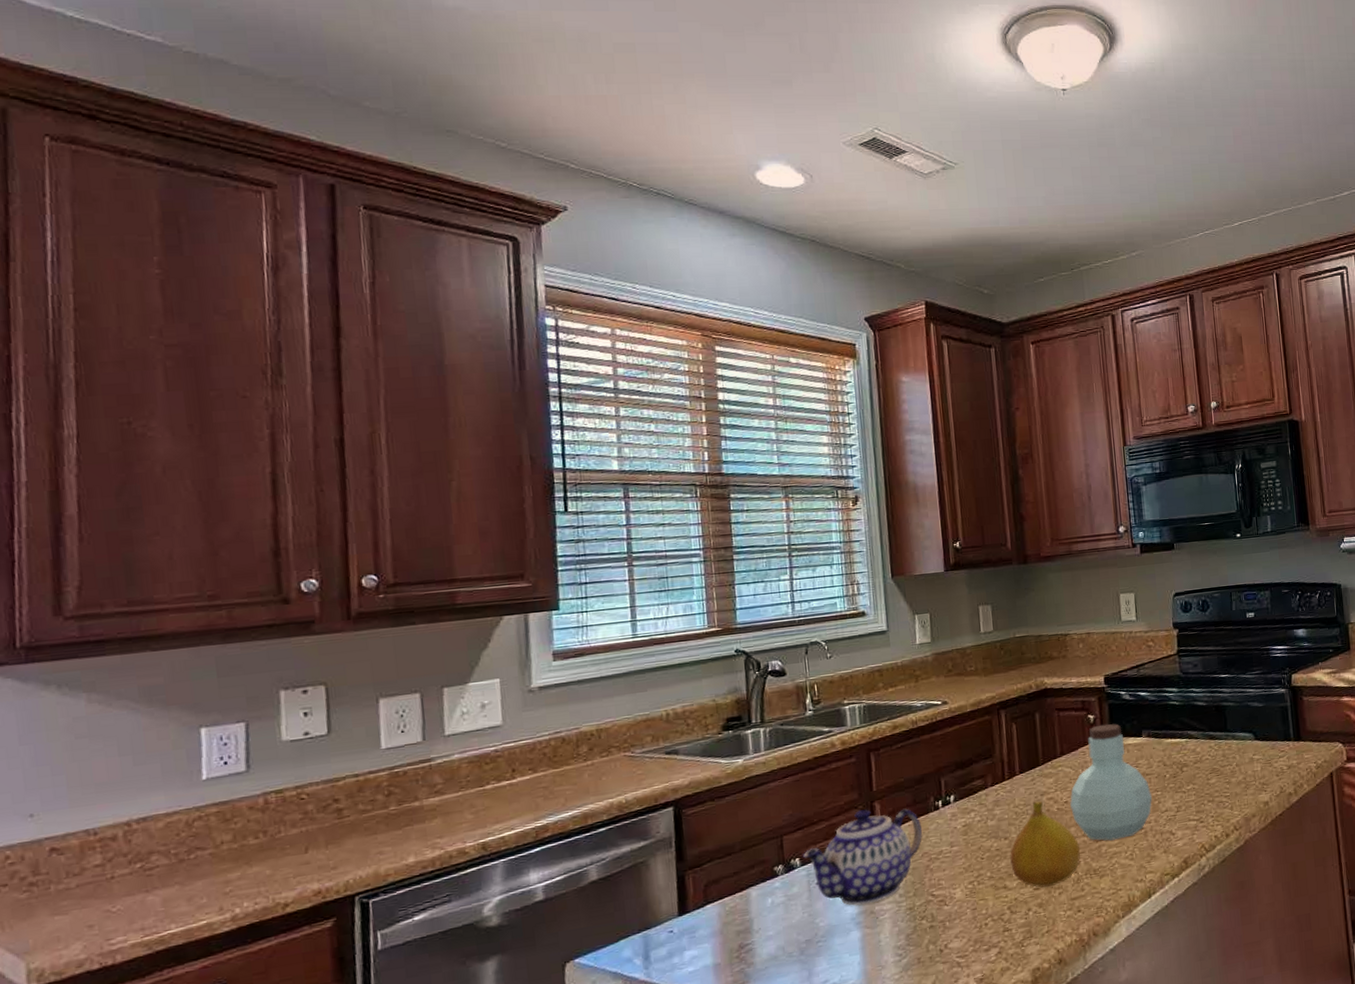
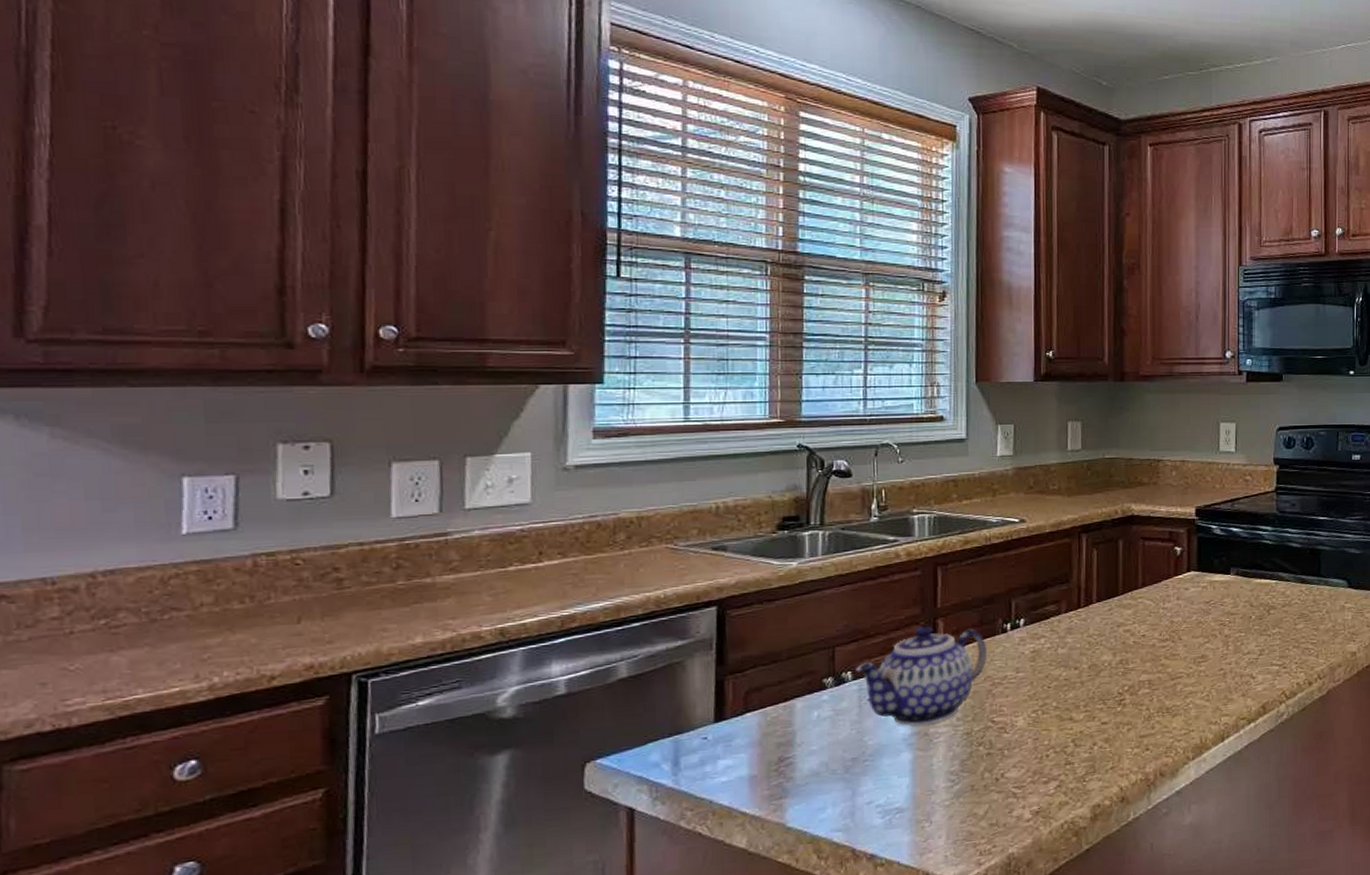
fruit: present [1010,800,1080,888] -> none [1079,632,1153,723]
jar: present [1070,724,1152,841] -> none [1148,557,1234,680]

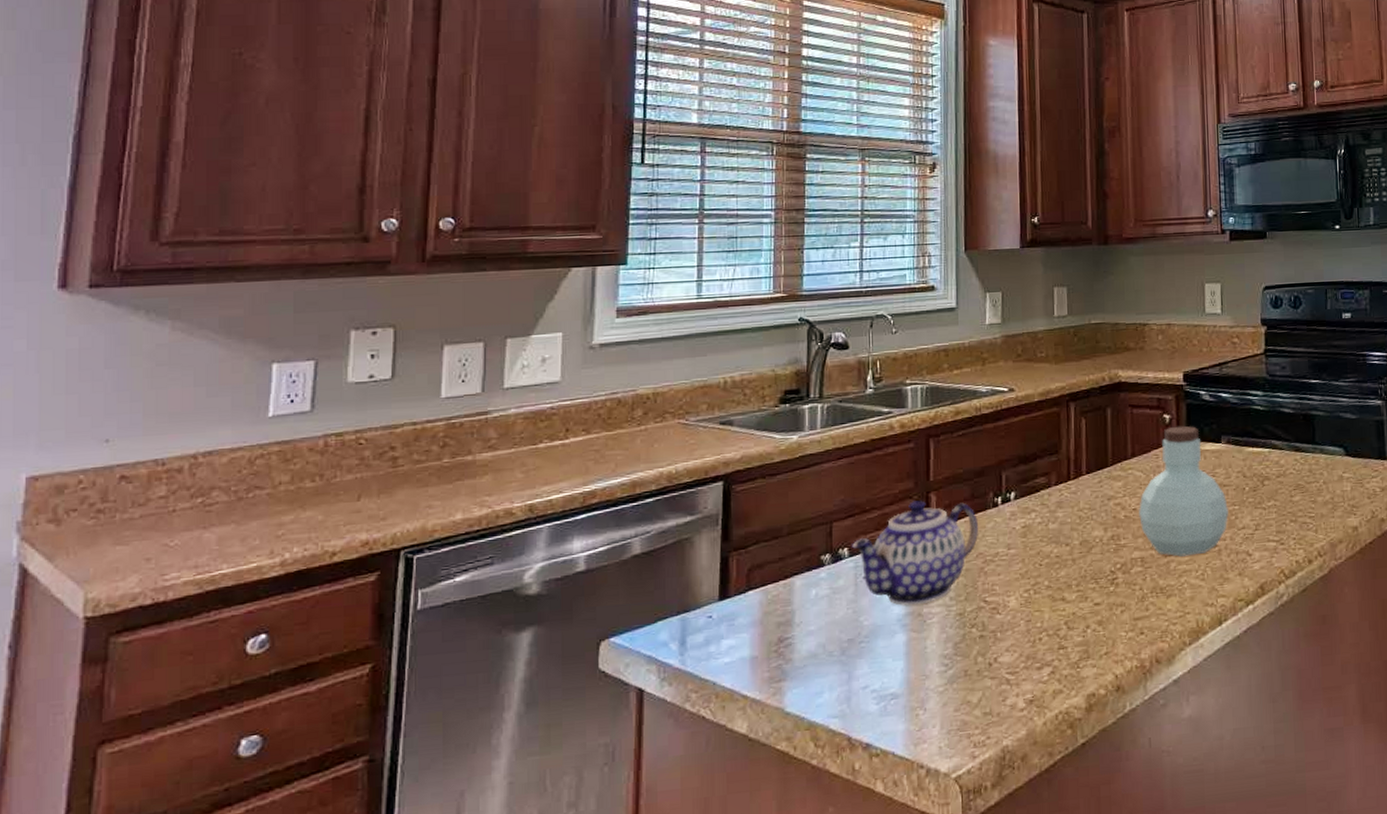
jar: none [1148,557,1234,680] -> present [1139,425,1229,557]

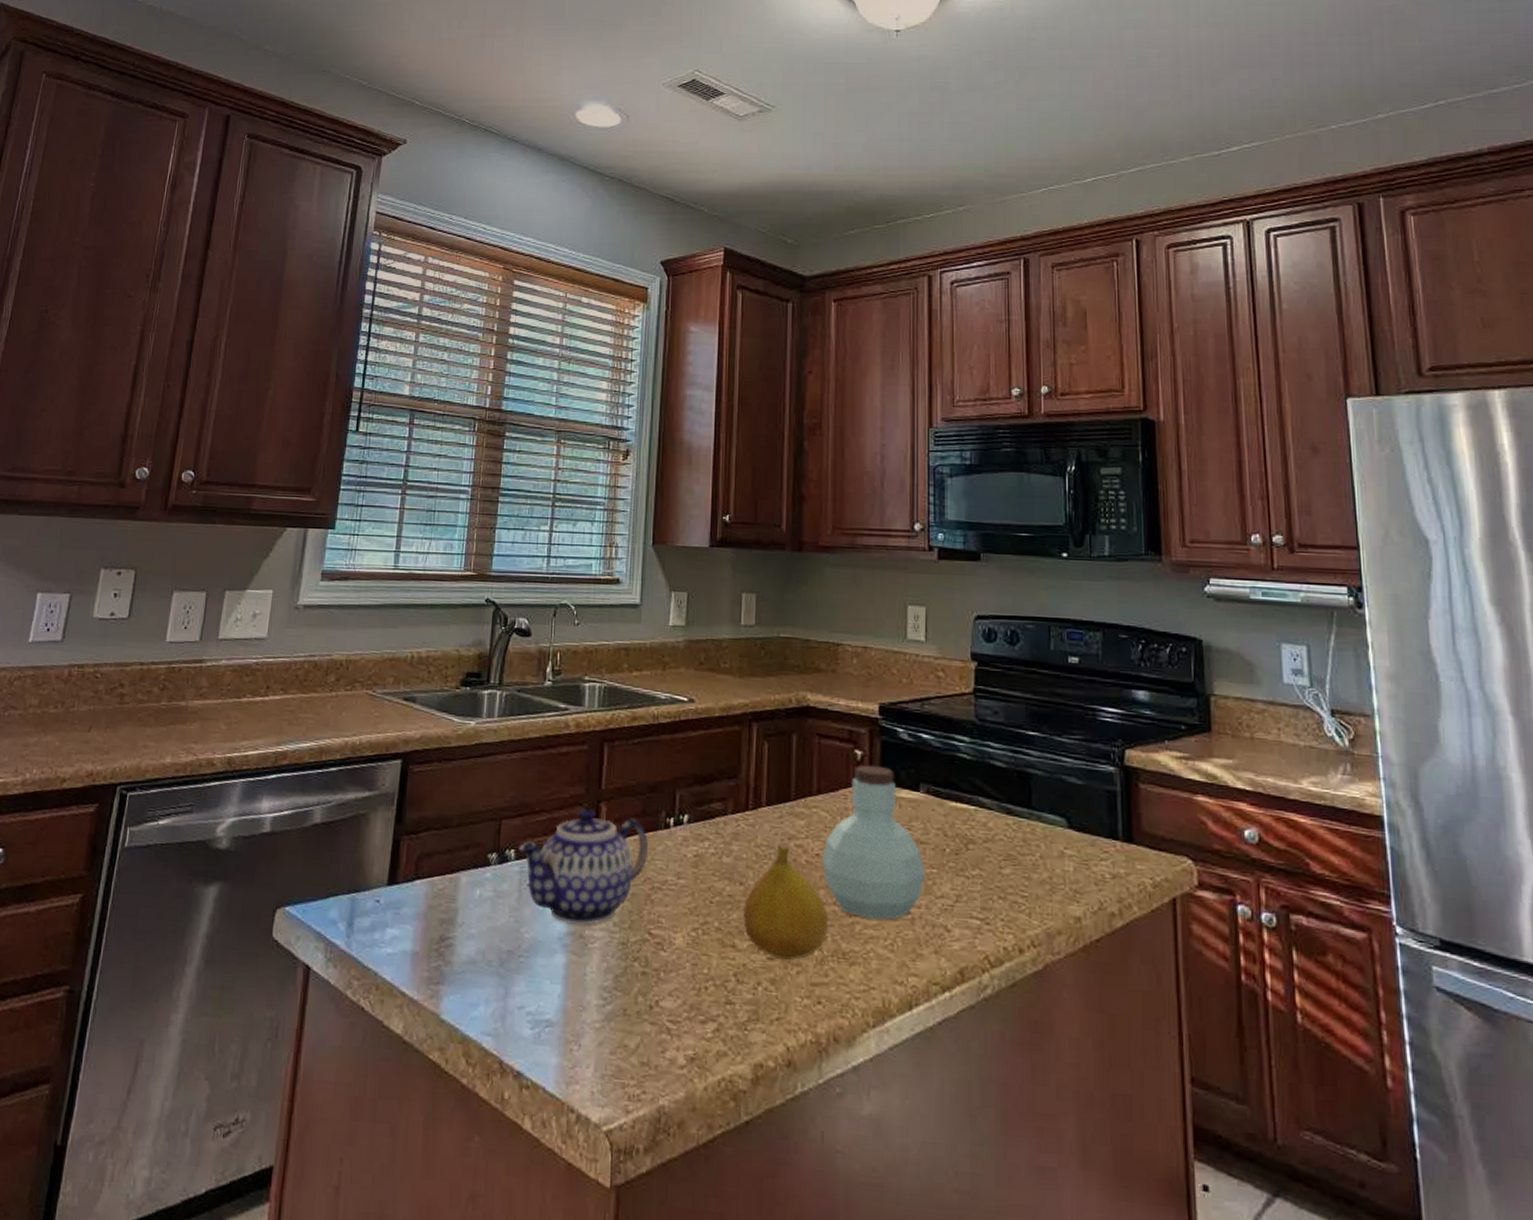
fruit: none [1070,505,1146,604] -> present [743,845,828,961]

